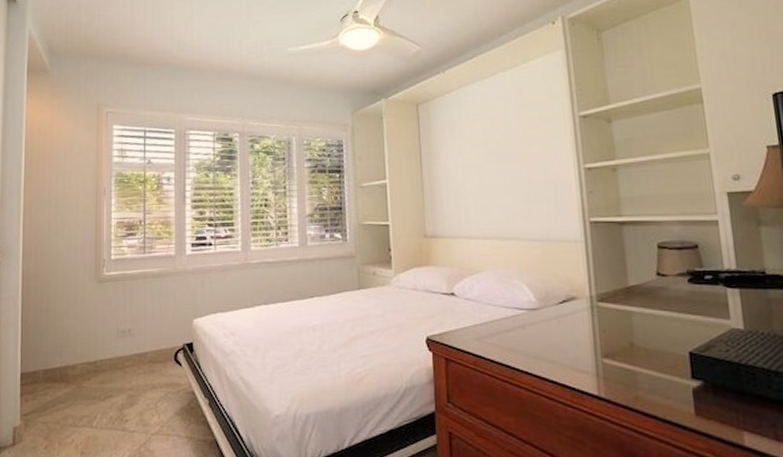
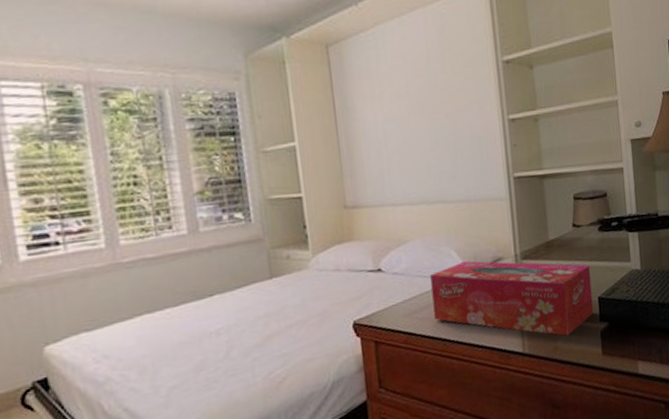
tissue box: none [501,295,684,388] -> present [430,260,594,336]

